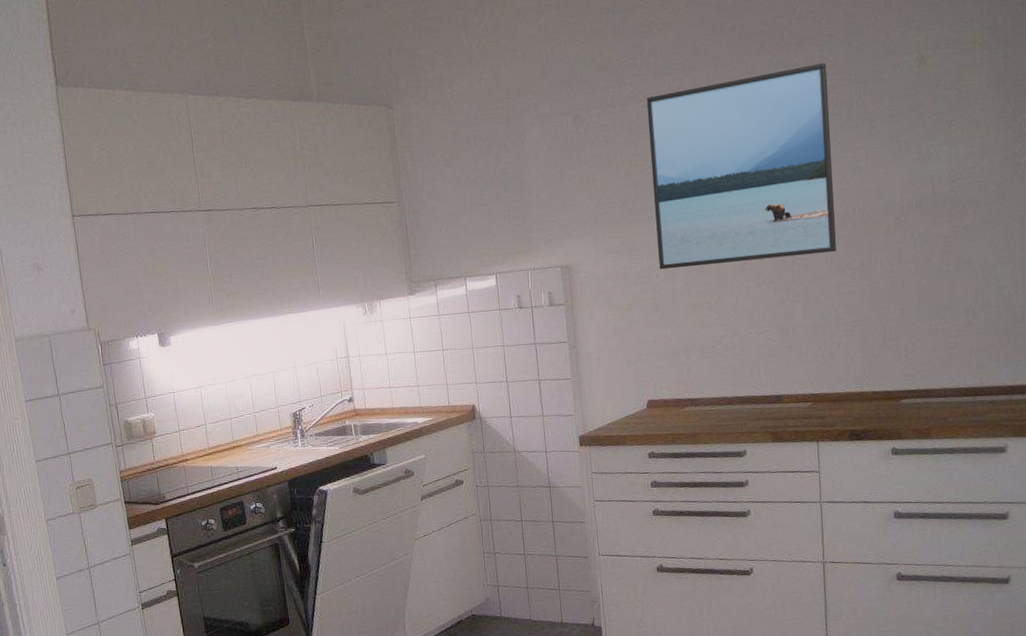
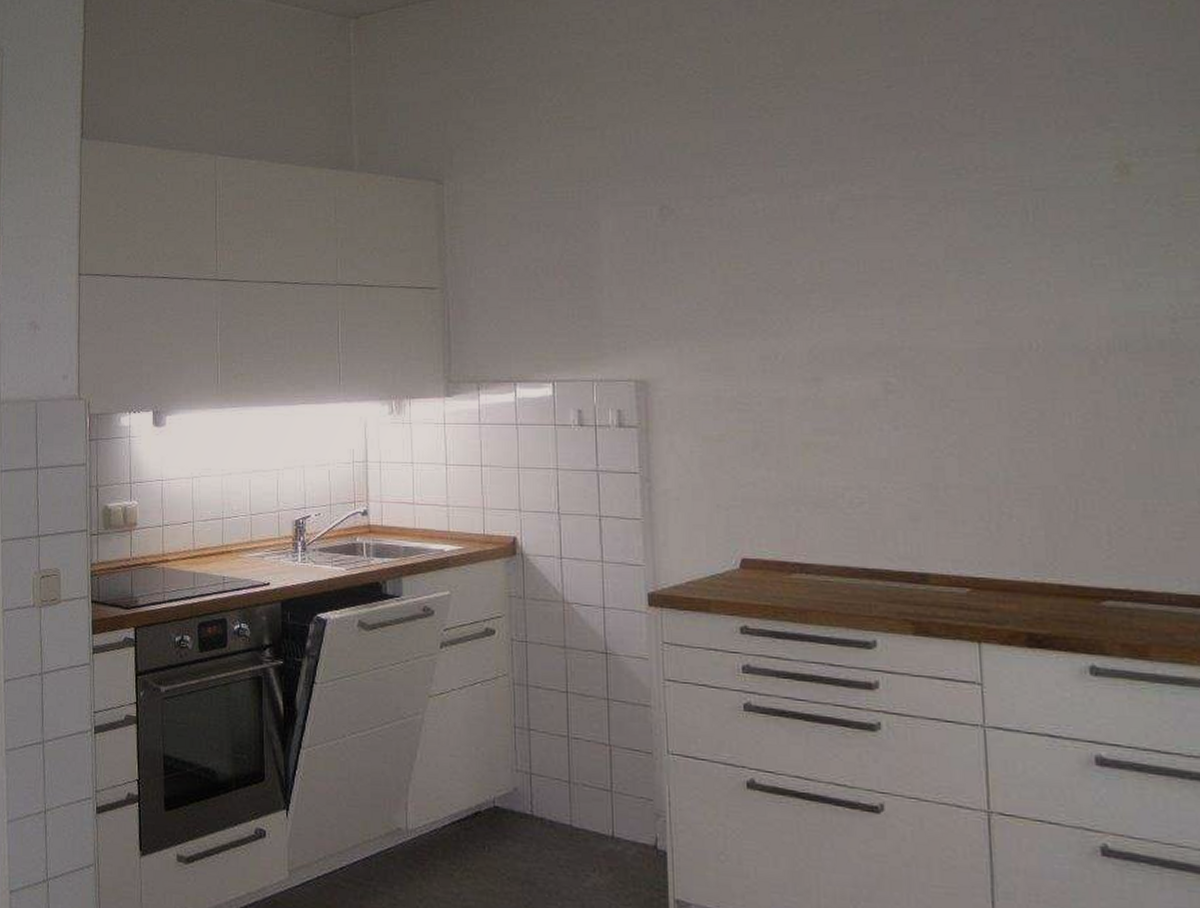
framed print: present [646,62,837,270] -> none [752,164,1007,397]

